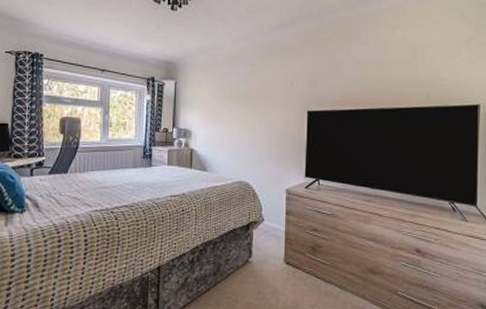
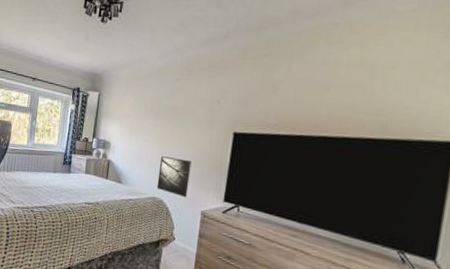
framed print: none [242,140,272,178] -> present [156,156,192,198]

